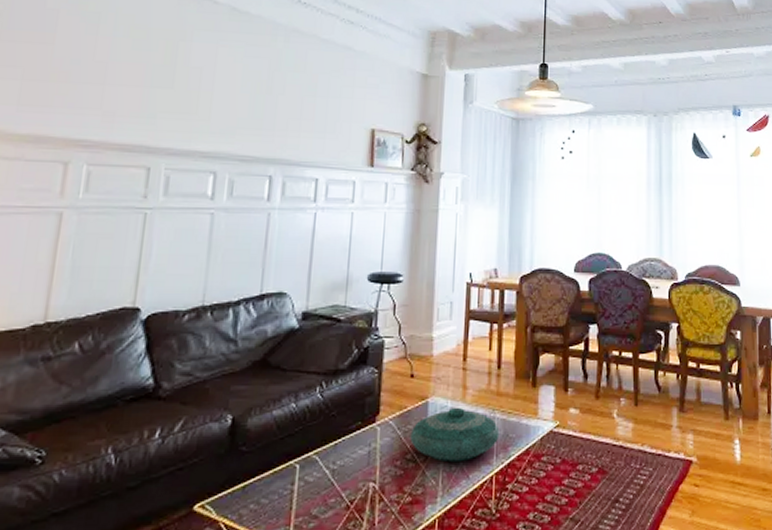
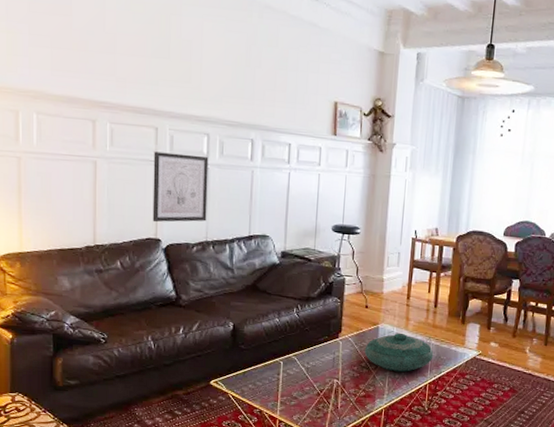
wall art: none [131,196,214,286] -> present [152,151,209,223]

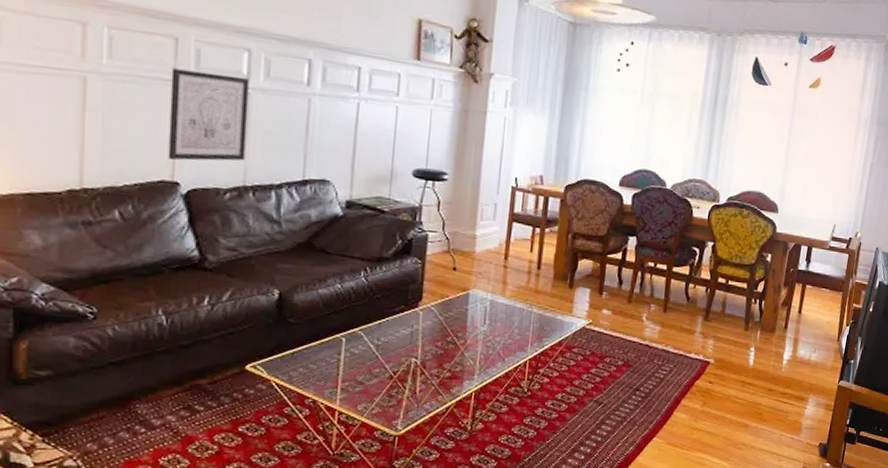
decorative bowl: present [364,332,434,372] -> none [451,299,536,347]

